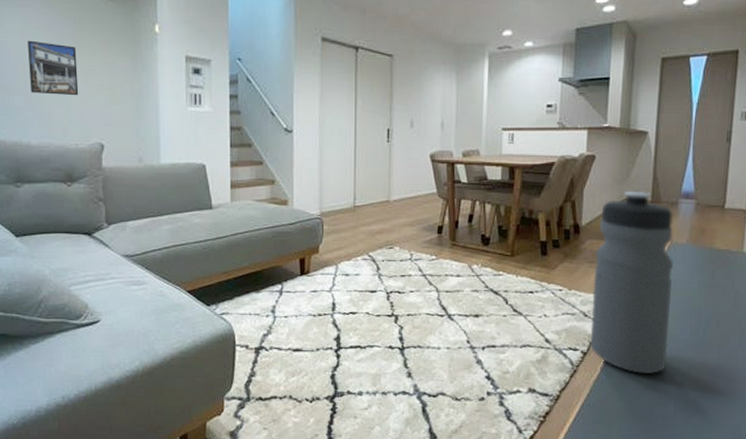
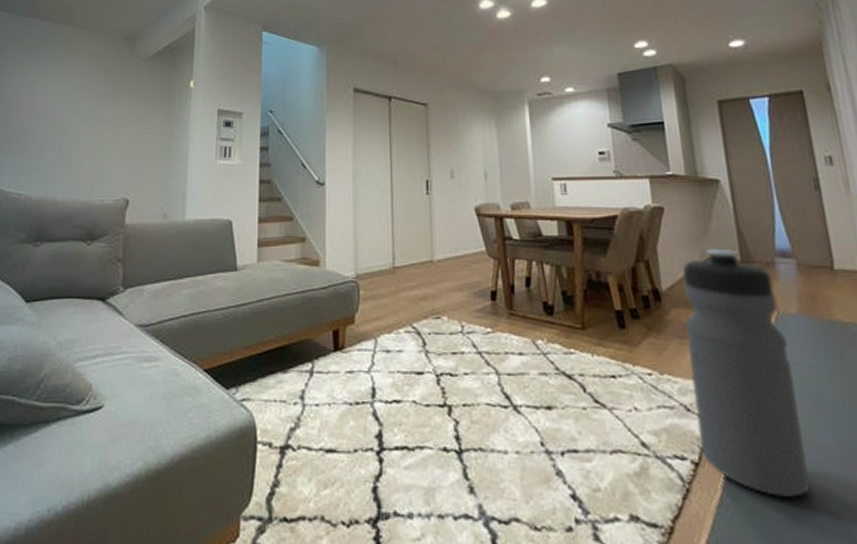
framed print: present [28,40,79,96] -> none [64,98,113,151]

